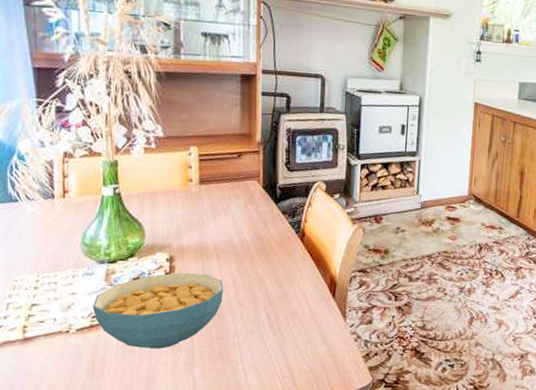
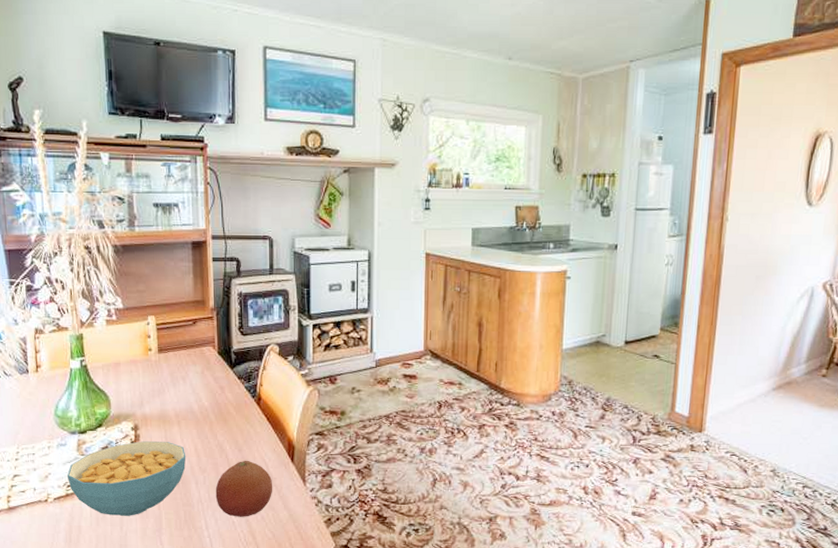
fruit: none [253,294,313,351] -> present [215,460,273,517]

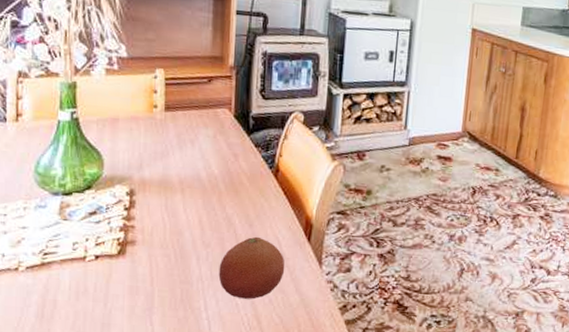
cereal bowl: present [66,441,186,516] -> none [44,208,189,292]

